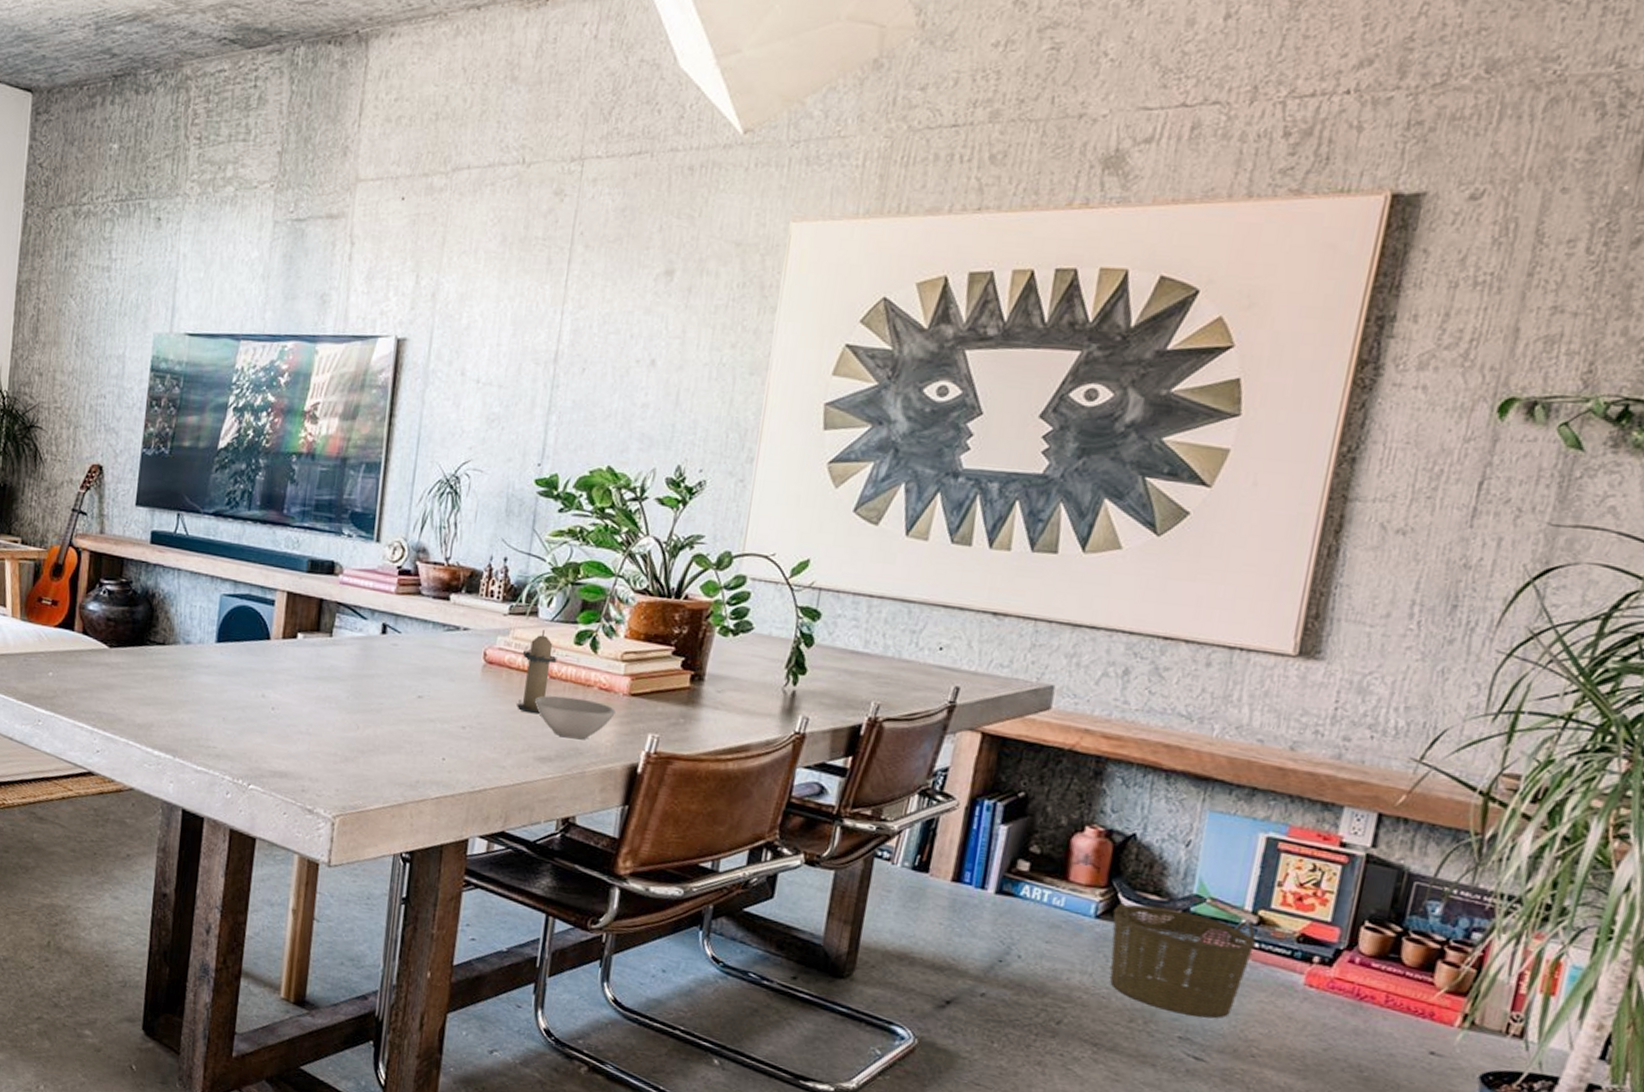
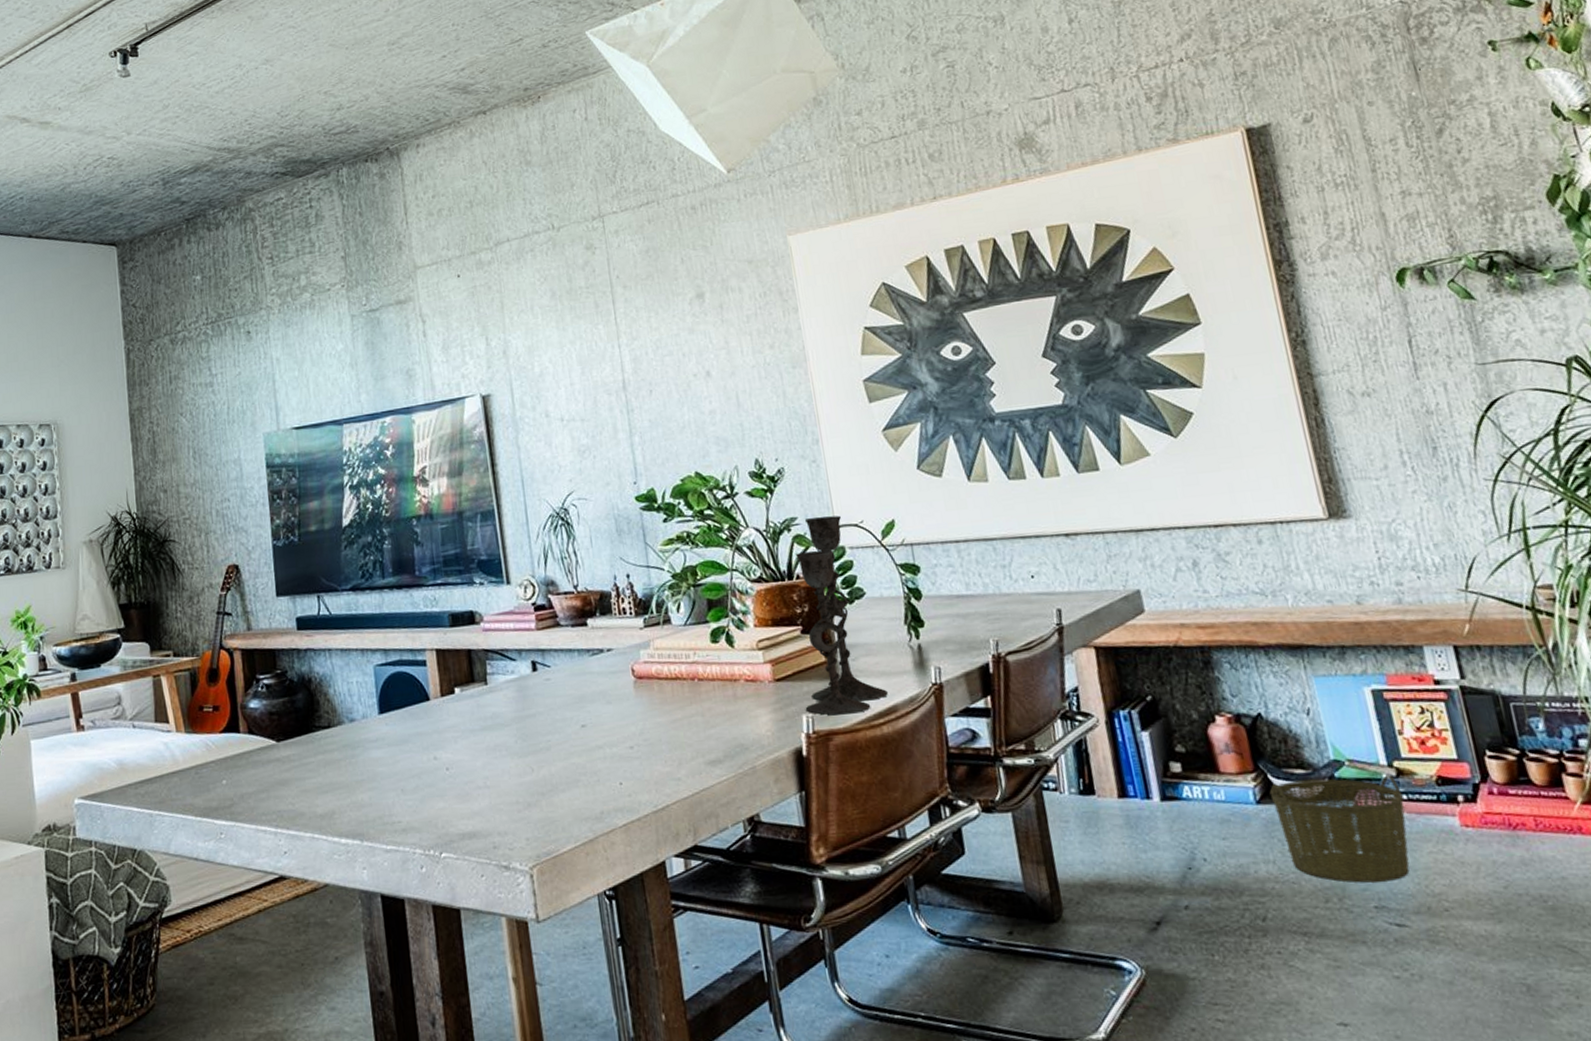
candle: present [515,630,558,715] -> none [666,635,700,720]
bowl: present [535,695,616,740] -> none [690,694,767,736]
candlestick: none [653,539,754,744] -> present [795,515,888,715]

